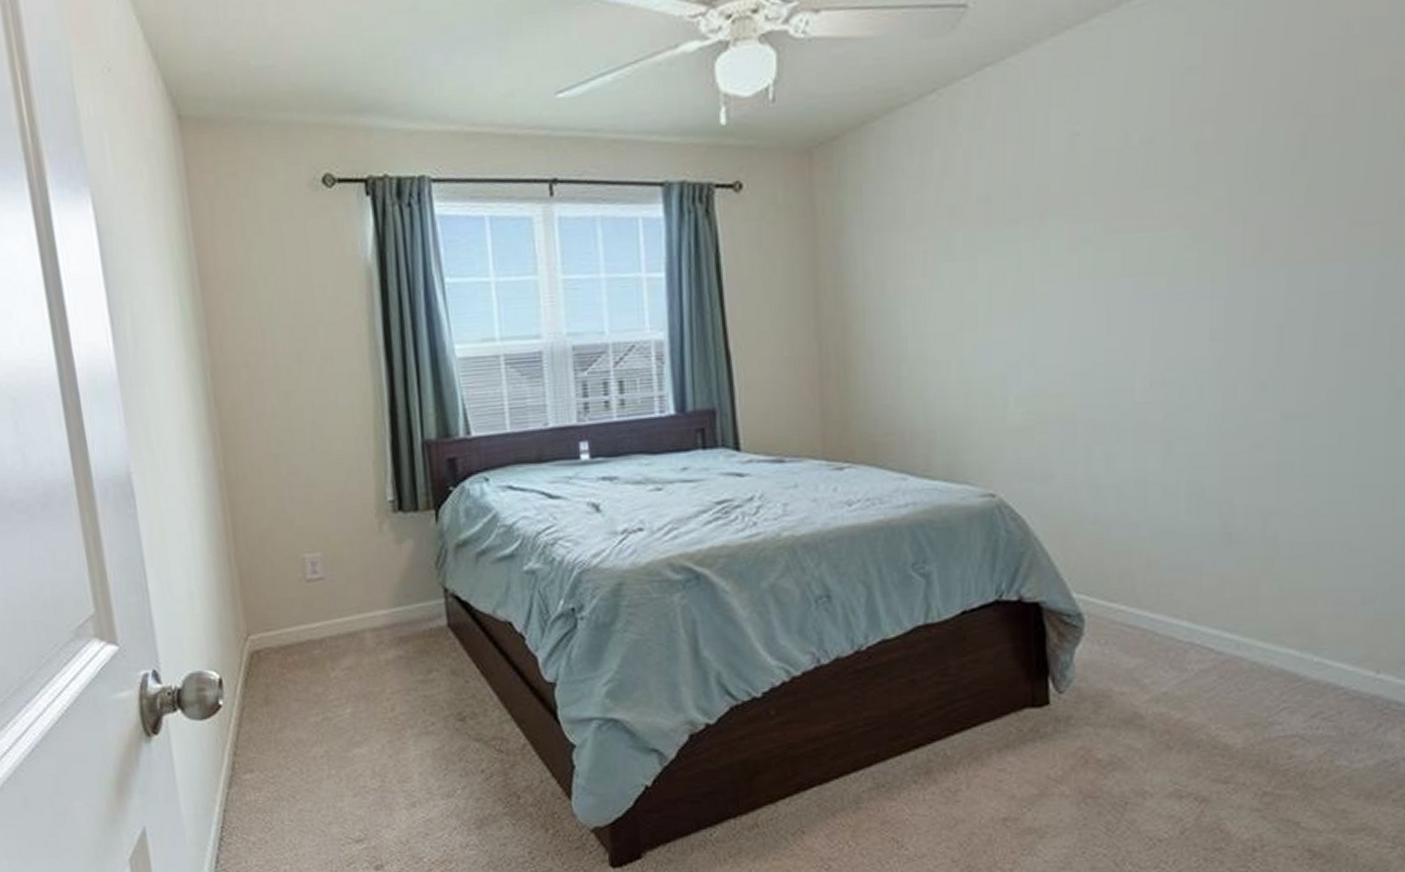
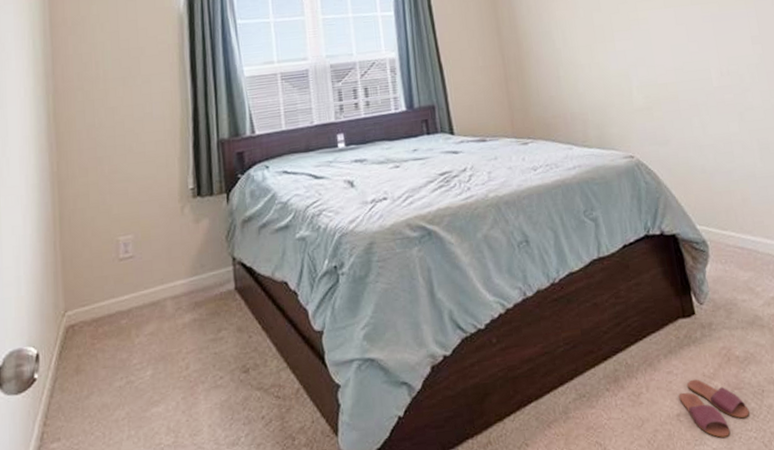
slippers: none [1009,780,1102,850] -> present [678,379,750,438]

